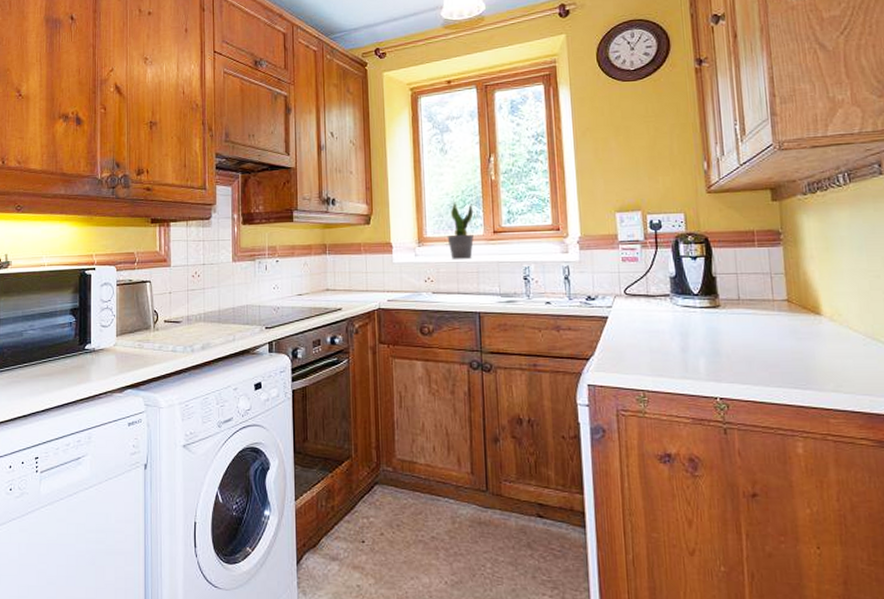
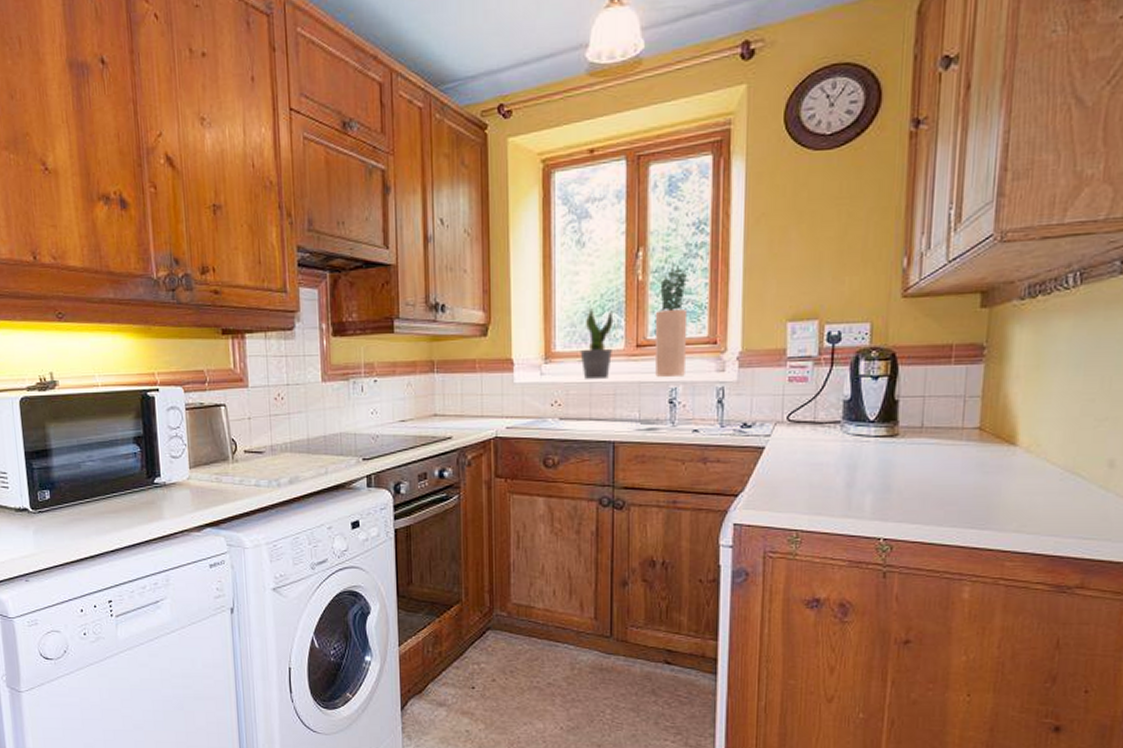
vase: none [507,168,536,259] -> present [654,265,688,378]

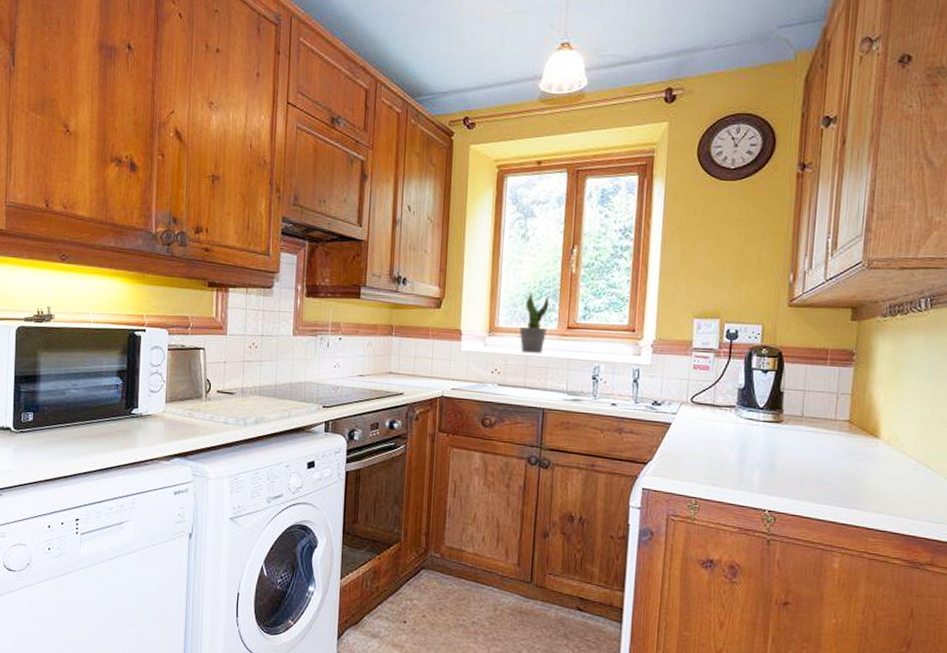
vase: present [654,265,688,378] -> none [582,263,613,358]

